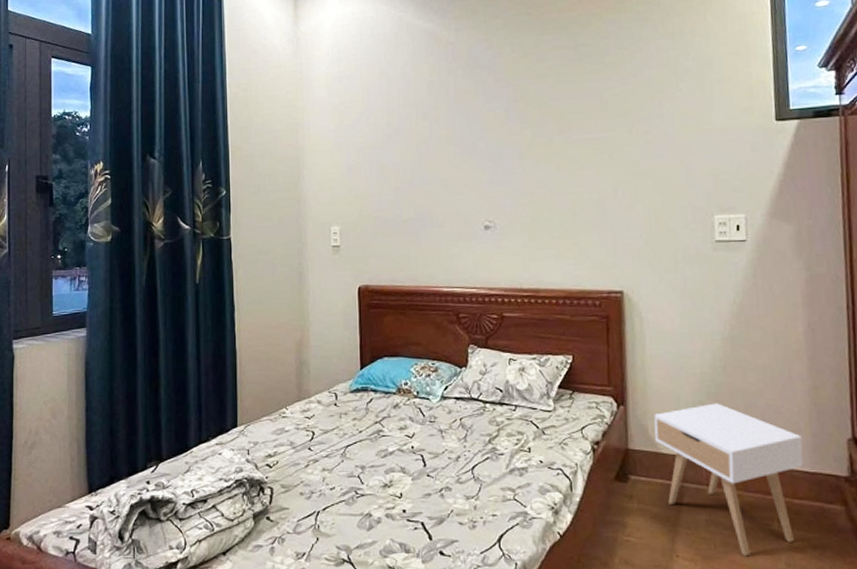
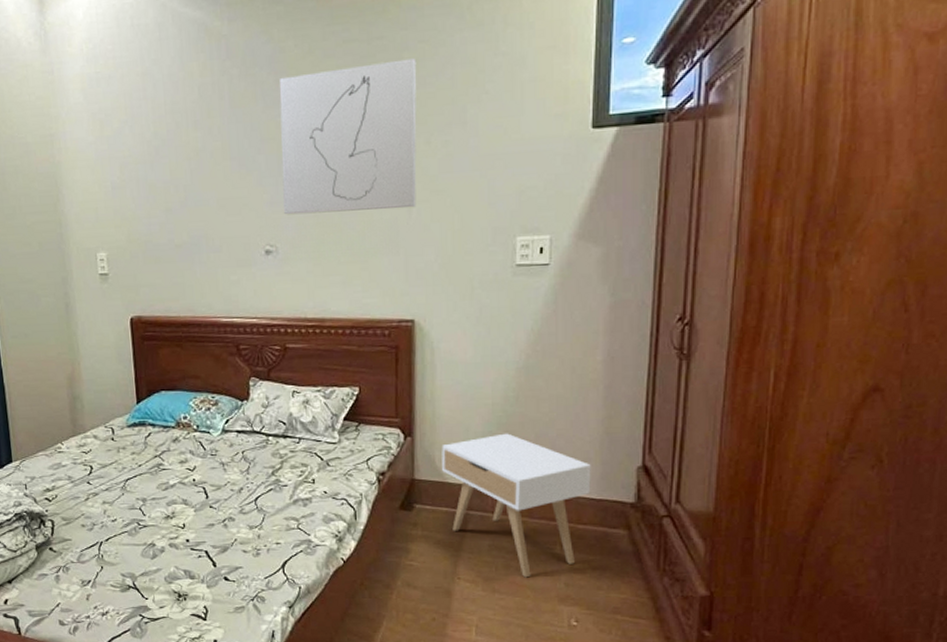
wall art: none [498,62,622,194] -> present [279,58,417,215]

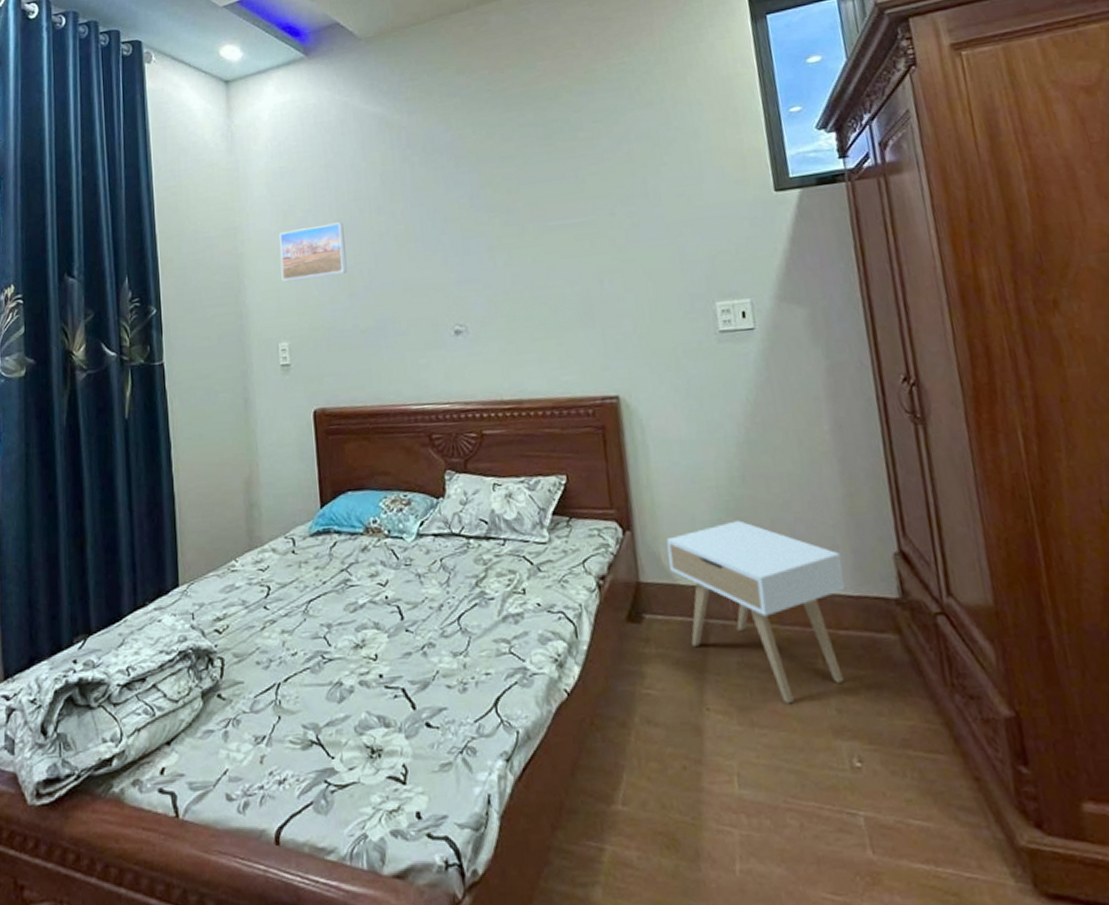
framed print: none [96,135,163,192] -> present [279,222,347,281]
wall art: present [279,58,417,215] -> none [460,137,608,293]

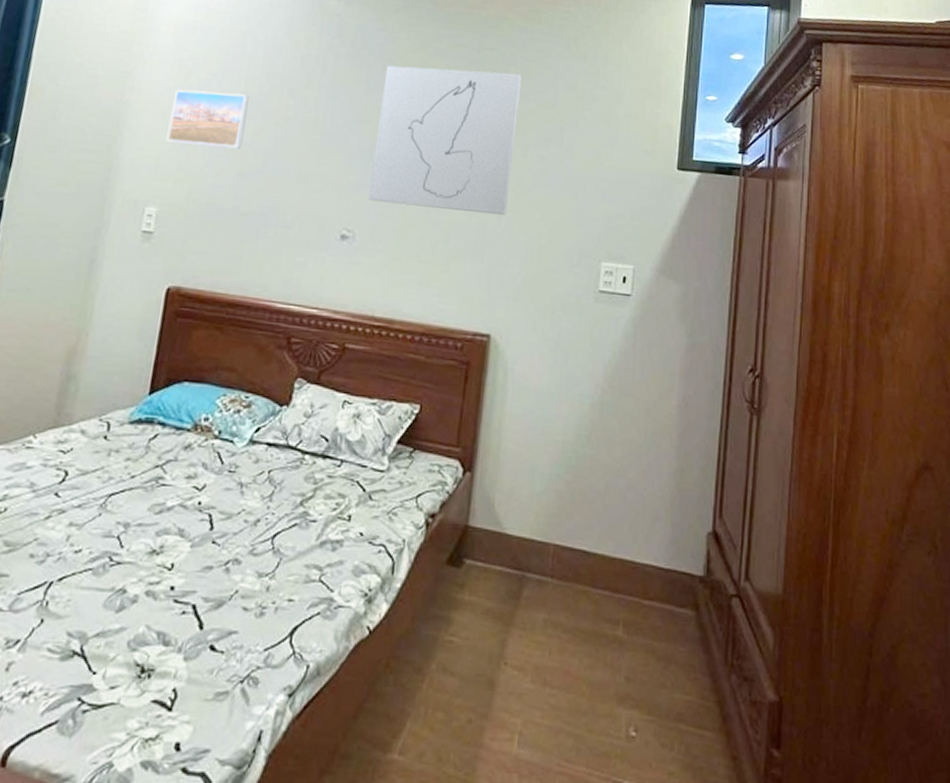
wall art: none [460,137,608,293] -> present [367,65,522,216]
nightstand: present [666,520,846,704] -> none [501,478,661,667]

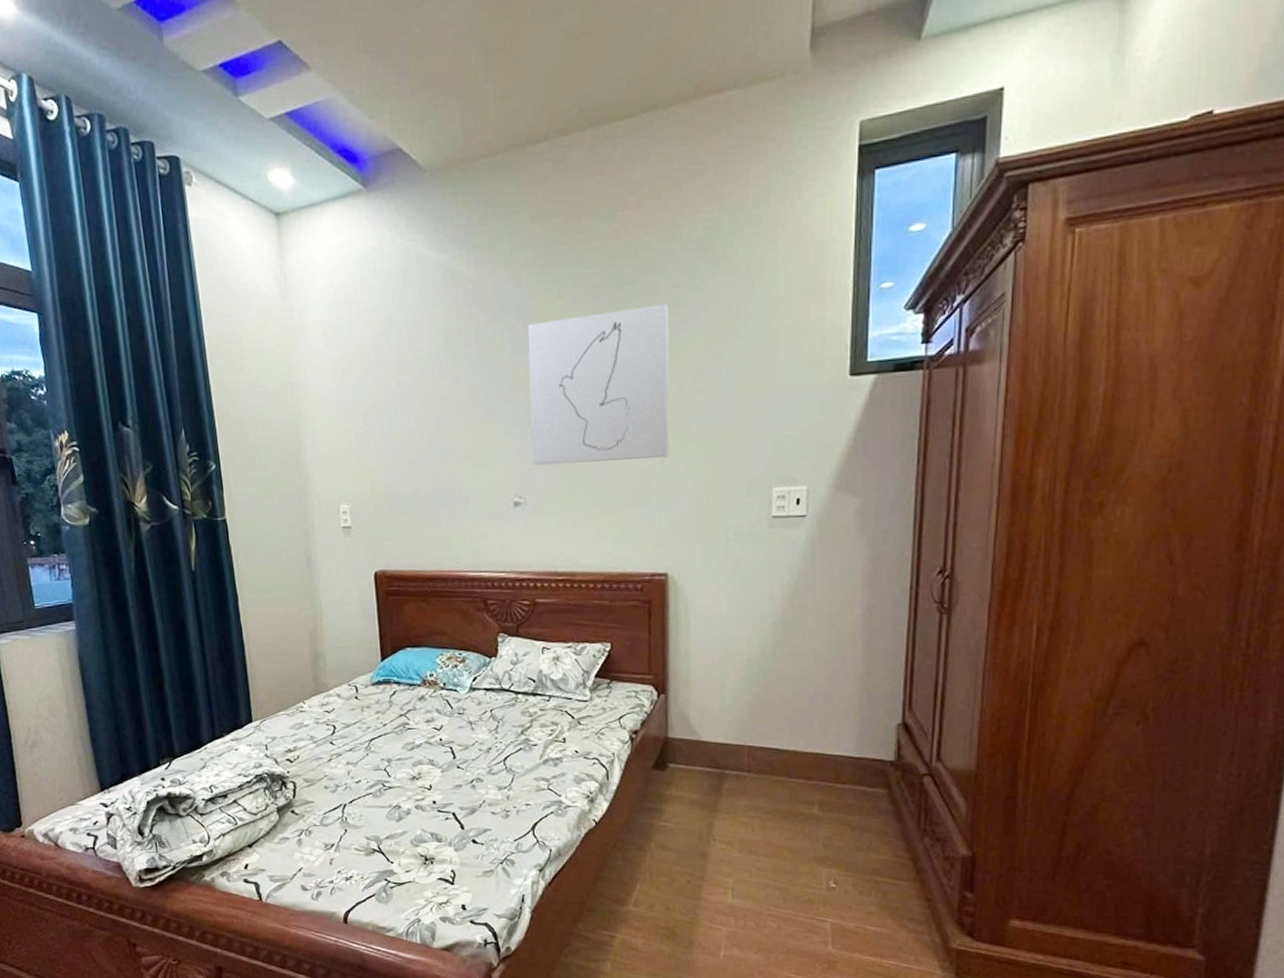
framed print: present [166,89,249,149] -> none [338,383,408,442]

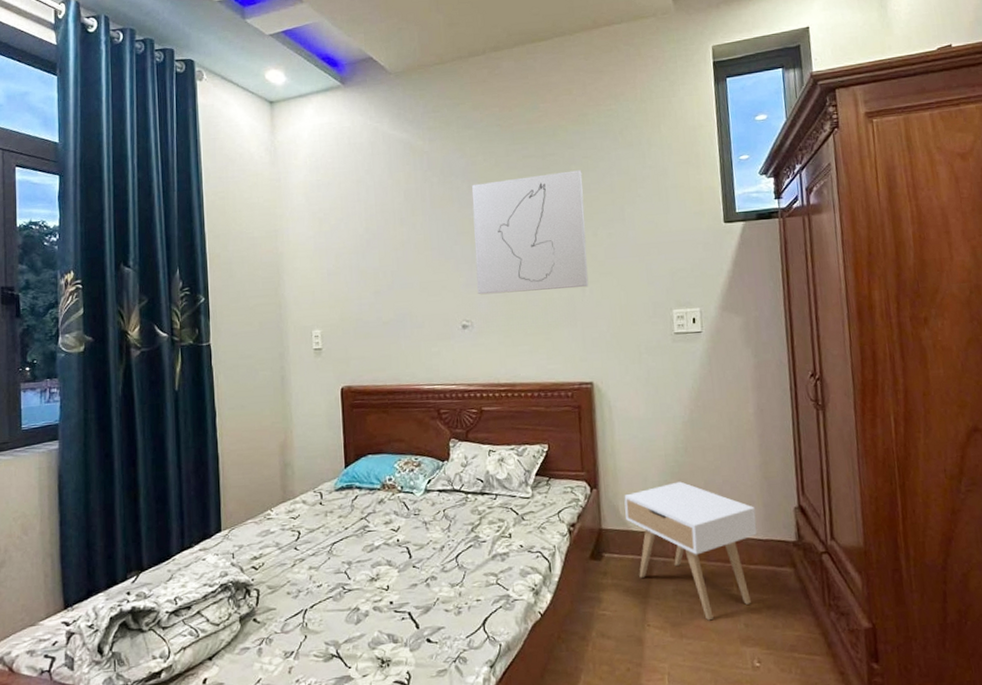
nightstand: none [696,690,850,839] -> present [624,481,758,621]

